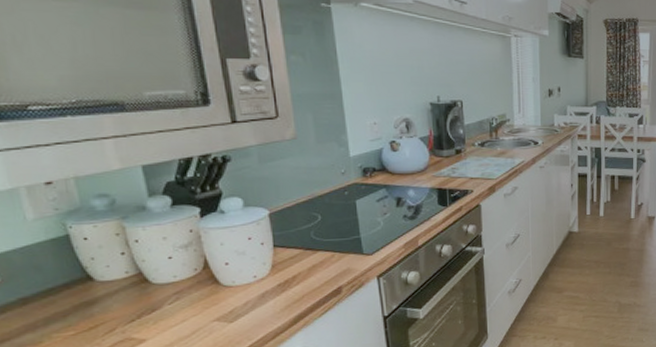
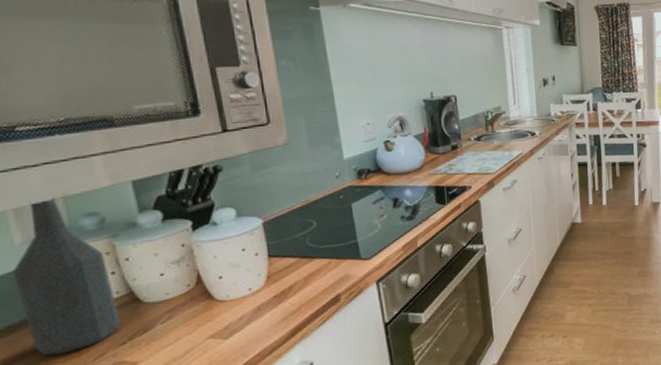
bottle: none [25,177,130,329] -> present [12,197,121,356]

